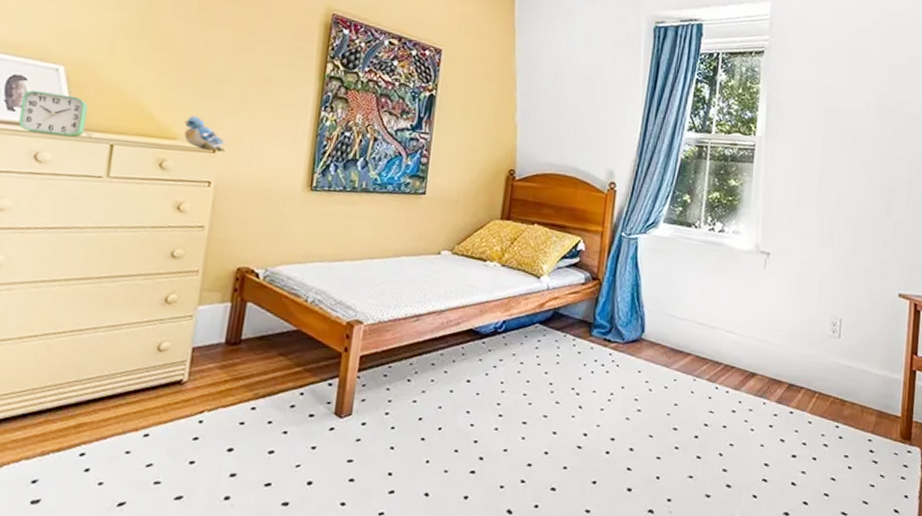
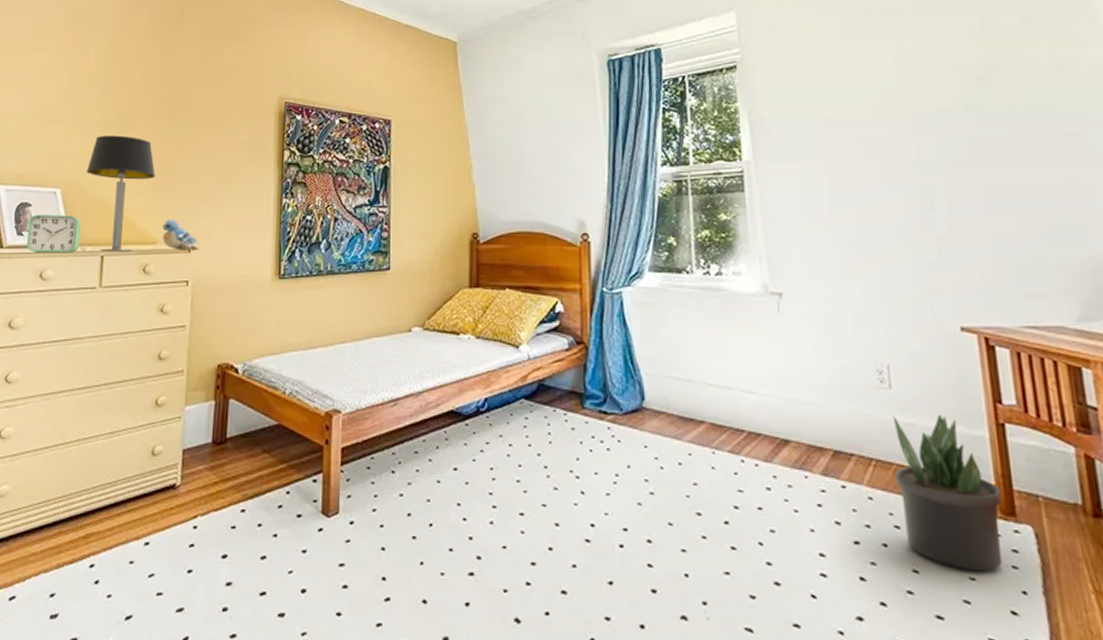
table lamp: none [97,15,181,145] -> present [86,135,156,252]
planter: none [831,359,904,481] -> present [893,413,1003,572]

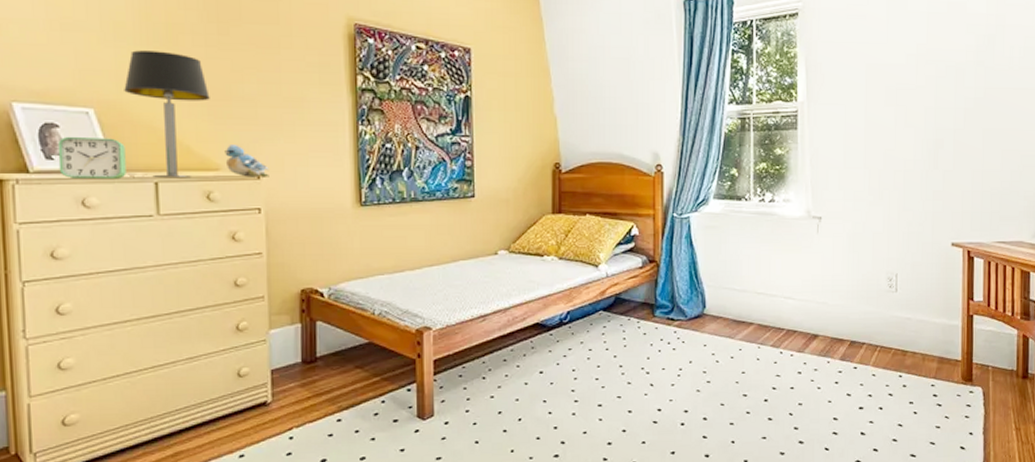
planter: present [893,413,1003,572] -> none [893,309,964,422]

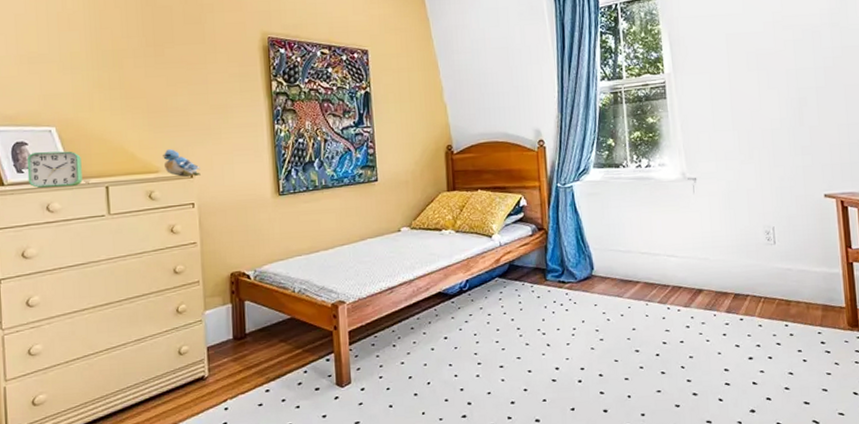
table lamp: present [124,50,210,179] -> none [79,74,150,183]

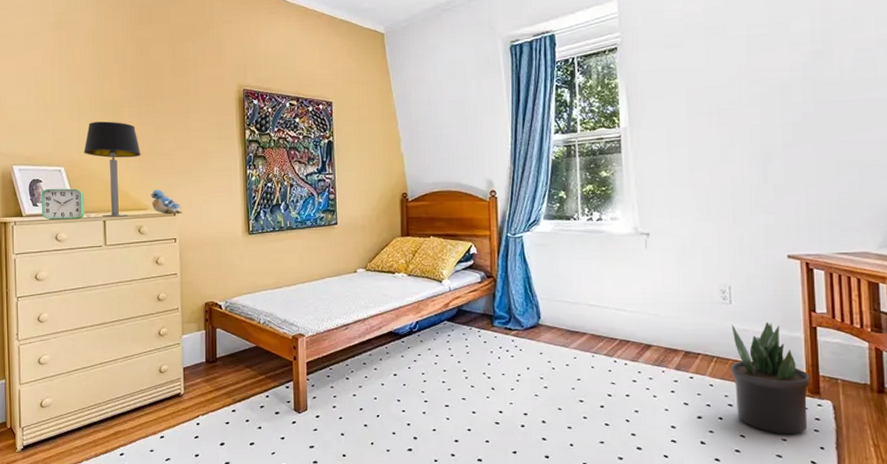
table lamp: none [79,74,150,183] -> present [84,121,141,218]
planter: none [776,259,850,369] -> present [731,321,810,435]

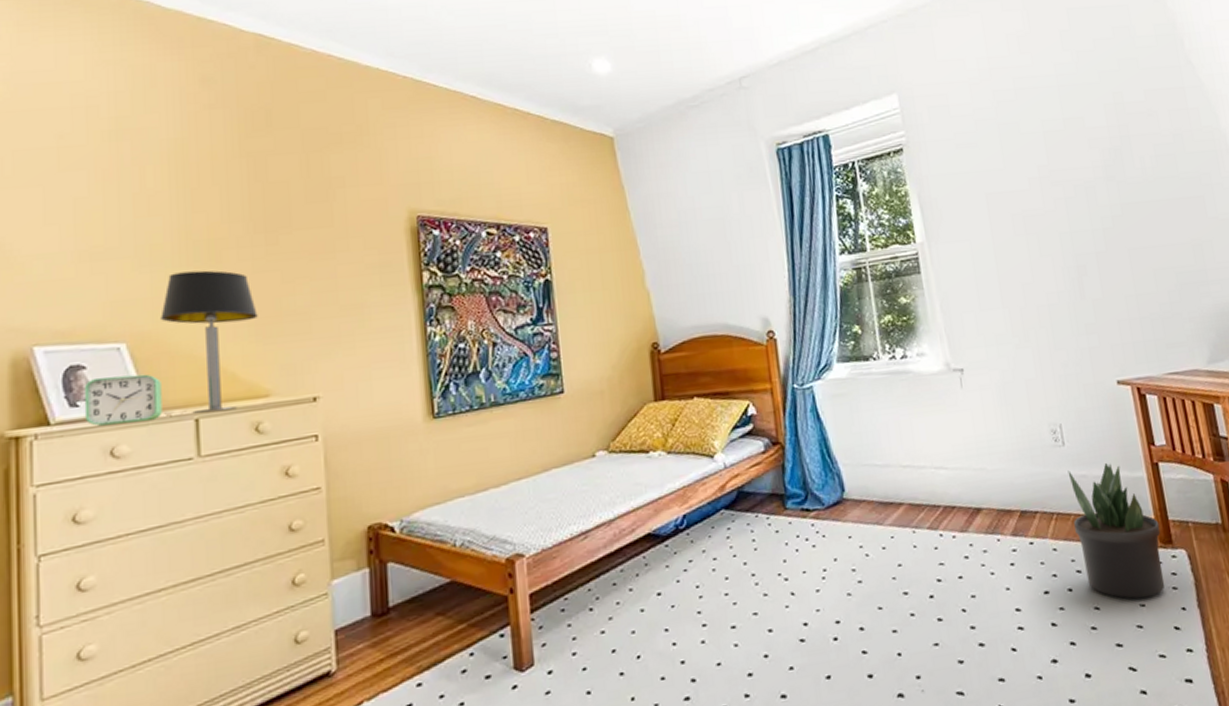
plush toy: present [151,189,182,214] -> none [275,365,327,401]

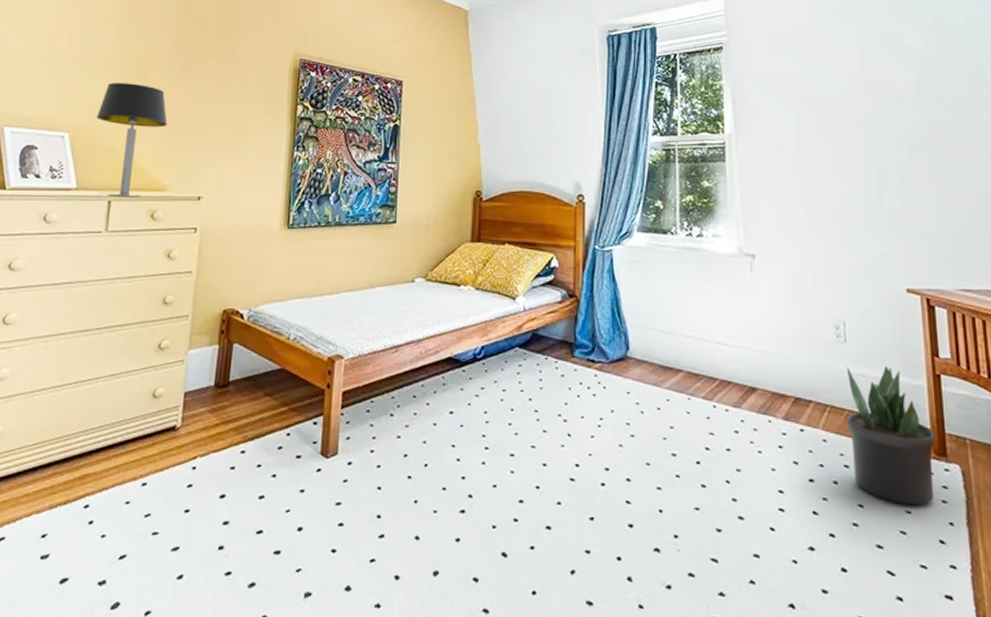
alarm clock: present [84,374,162,427] -> none [30,157,89,198]

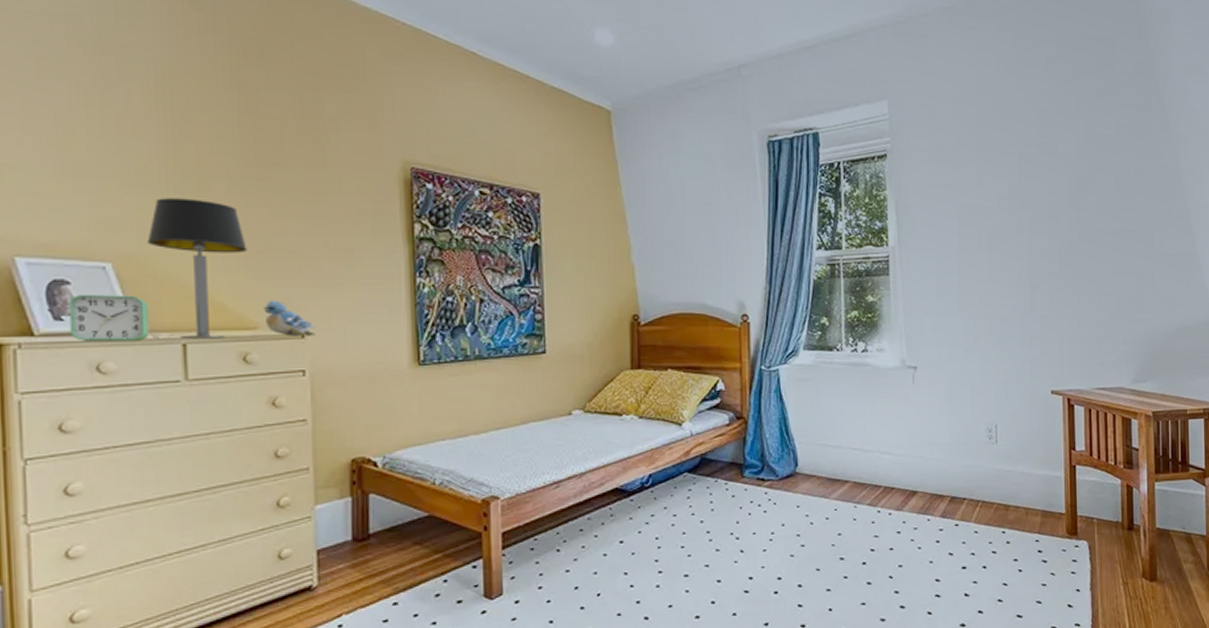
alarm clock: none [30,157,89,198] -> present [68,294,149,343]
plush toy: none [172,167,209,198] -> present [264,301,315,336]
planter: present [846,365,936,506] -> none [996,461,1069,579]

